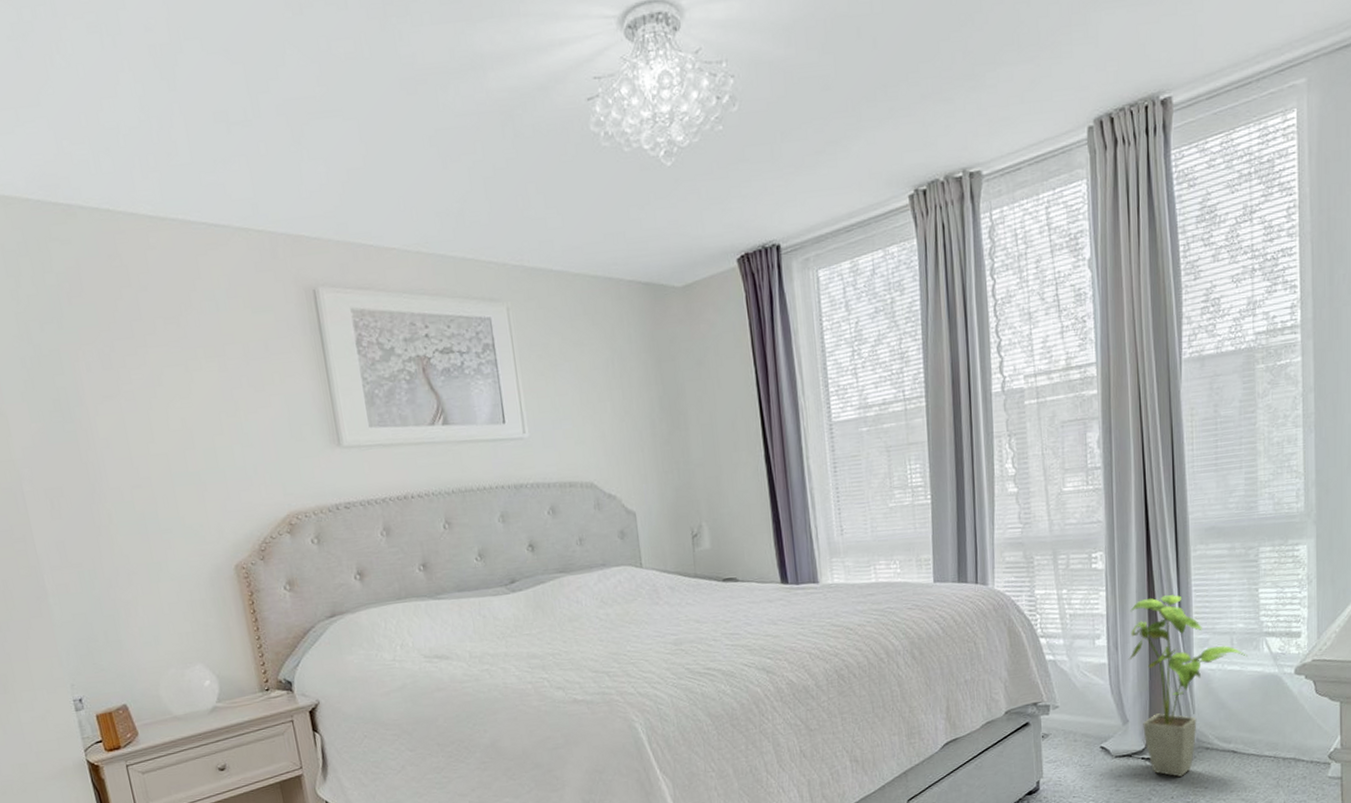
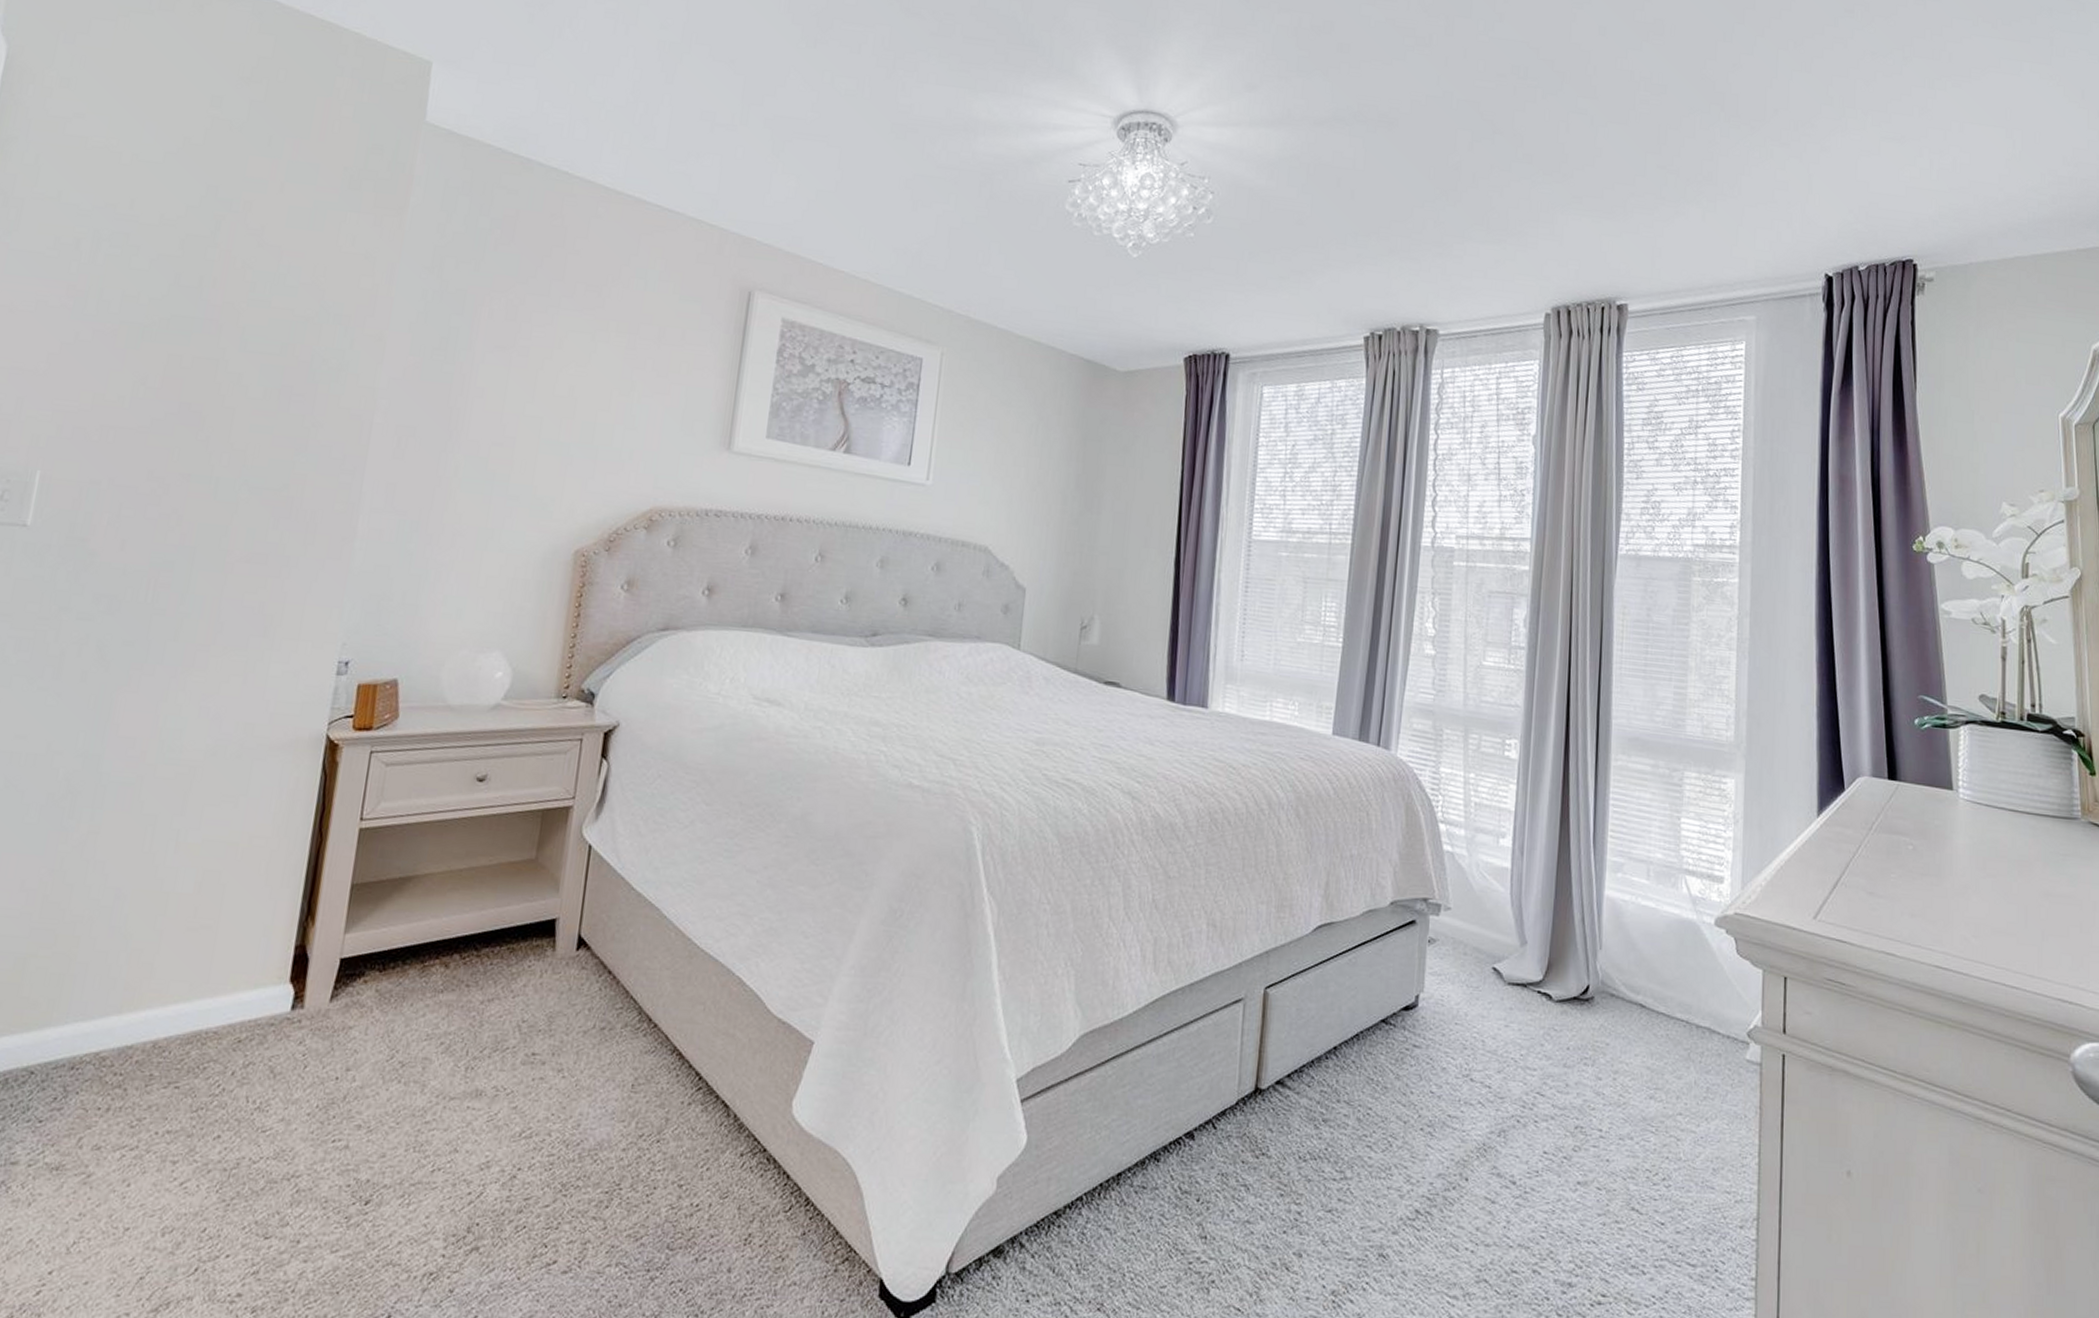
house plant: present [1128,595,1247,777] -> none [1533,803,1664,1024]

